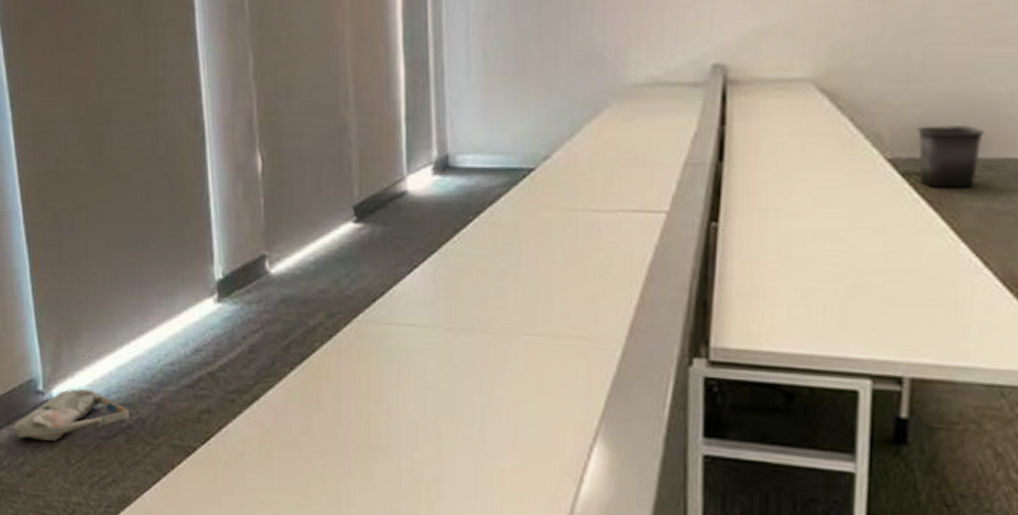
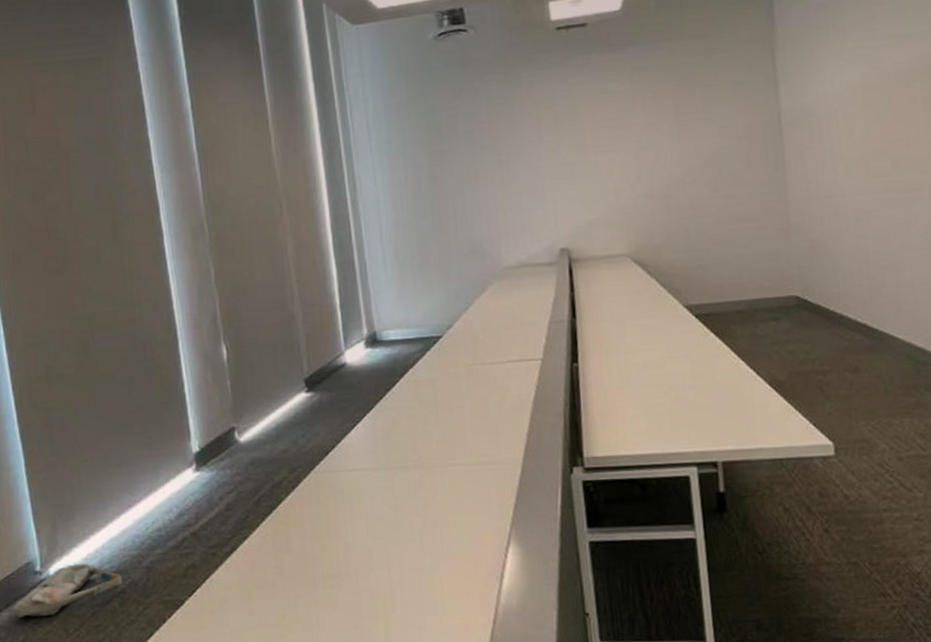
waste bin: present [916,124,984,188] -> none [700,278,743,324]

